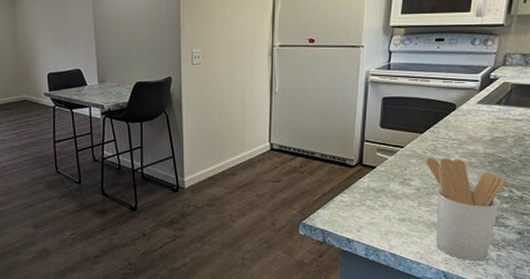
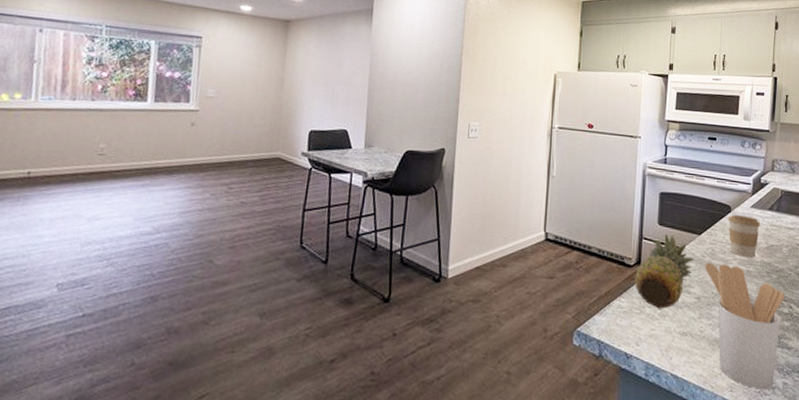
fruit: none [356,135,415,201] -> present [635,234,694,309]
coffee cup: none [451,111,487,150] -> present [727,214,761,257]

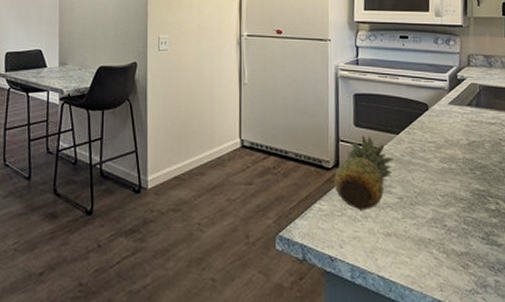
utensil holder: present [705,262,785,390] -> none [405,161,491,288]
coffee cup: present [727,214,761,257] -> none [425,112,461,154]

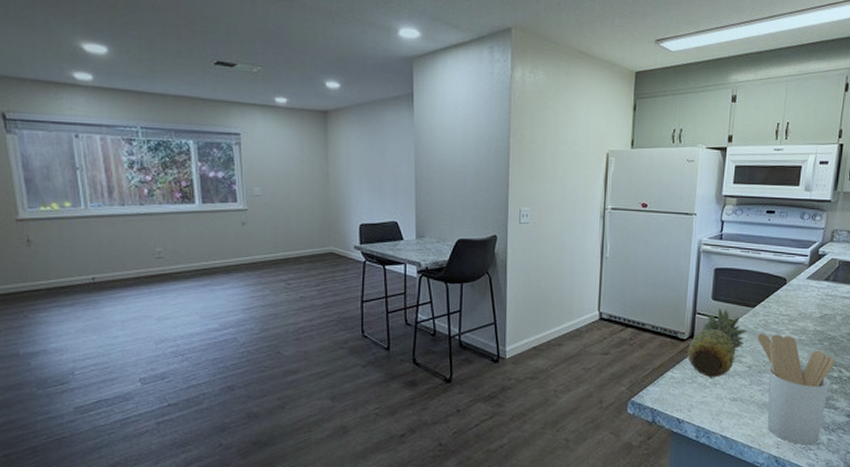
utensil holder: none [405,161,491,288] -> present [757,333,835,446]

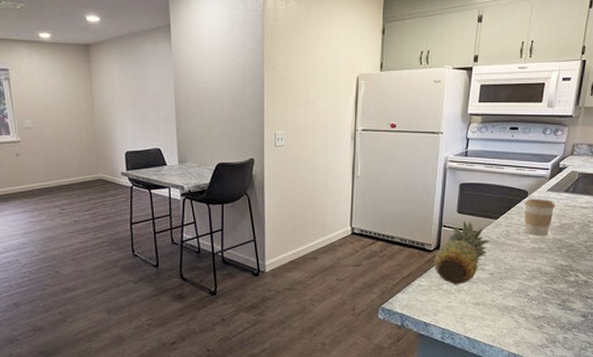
utensil holder: present [757,333,835,446] -> none [500,242,573,344]
coffee cup: none [782,286,816,327] -> present [524,198,556,236]

